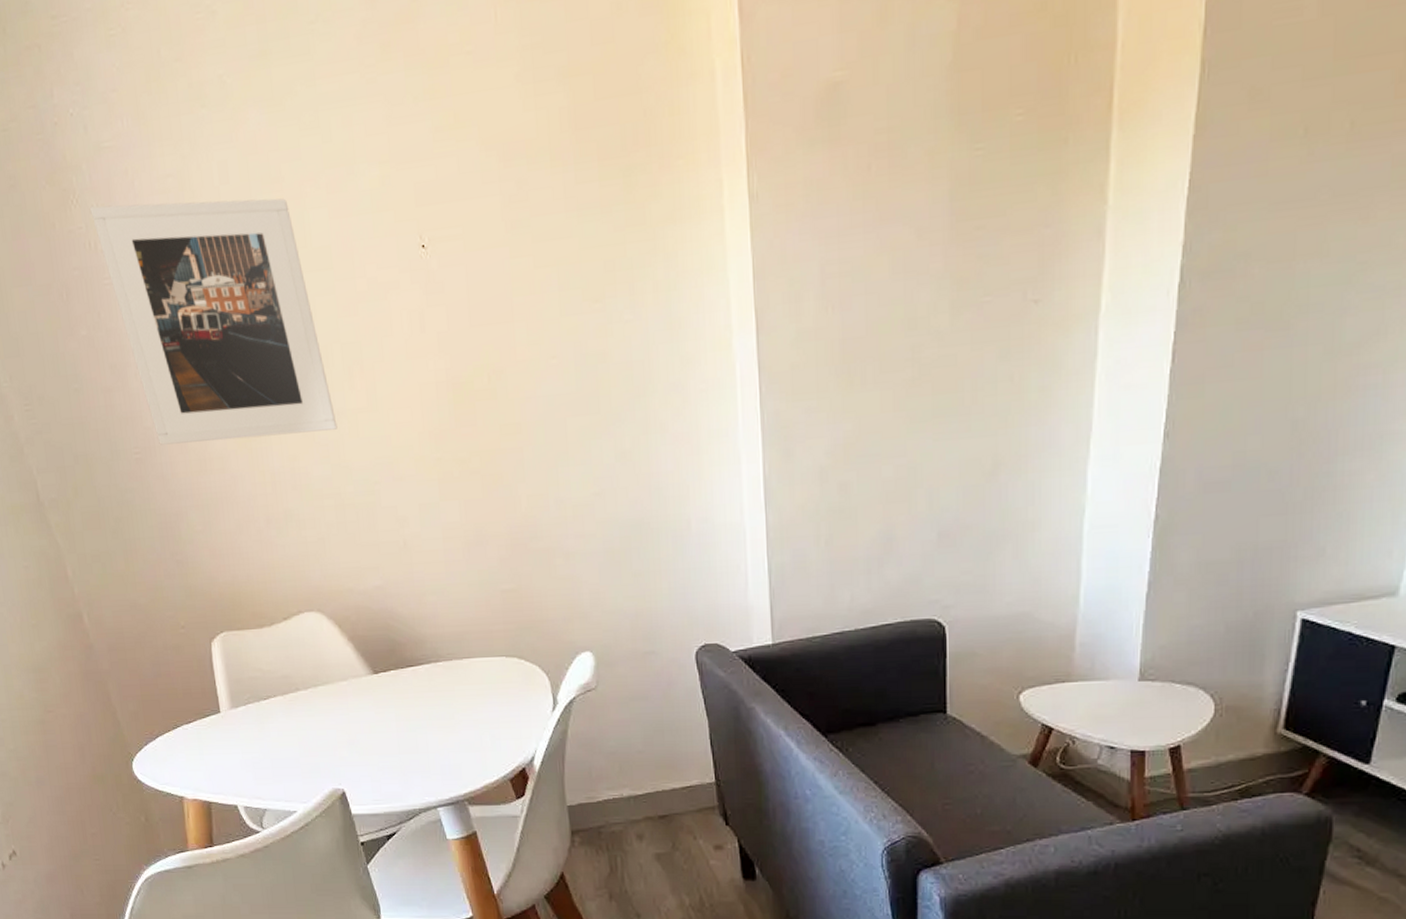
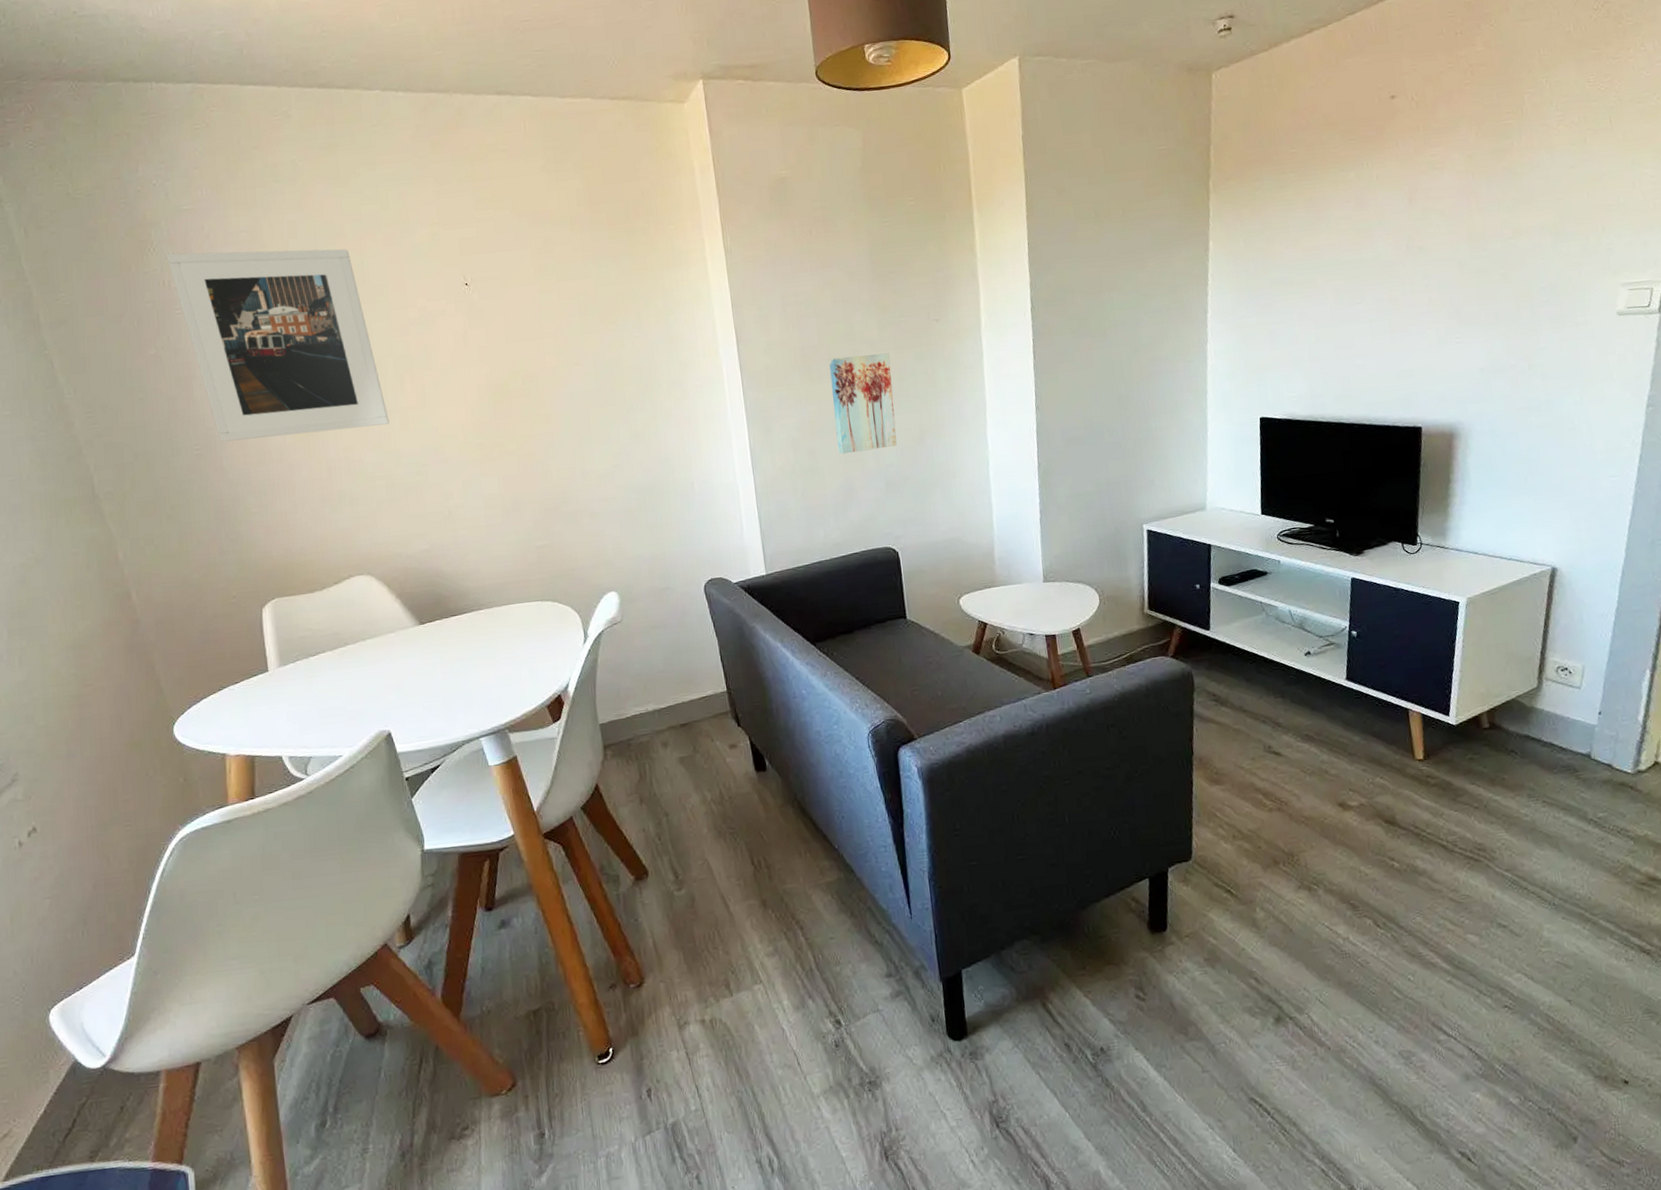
wall art: none [877,349,962,491] -> present [829,353,897,454]

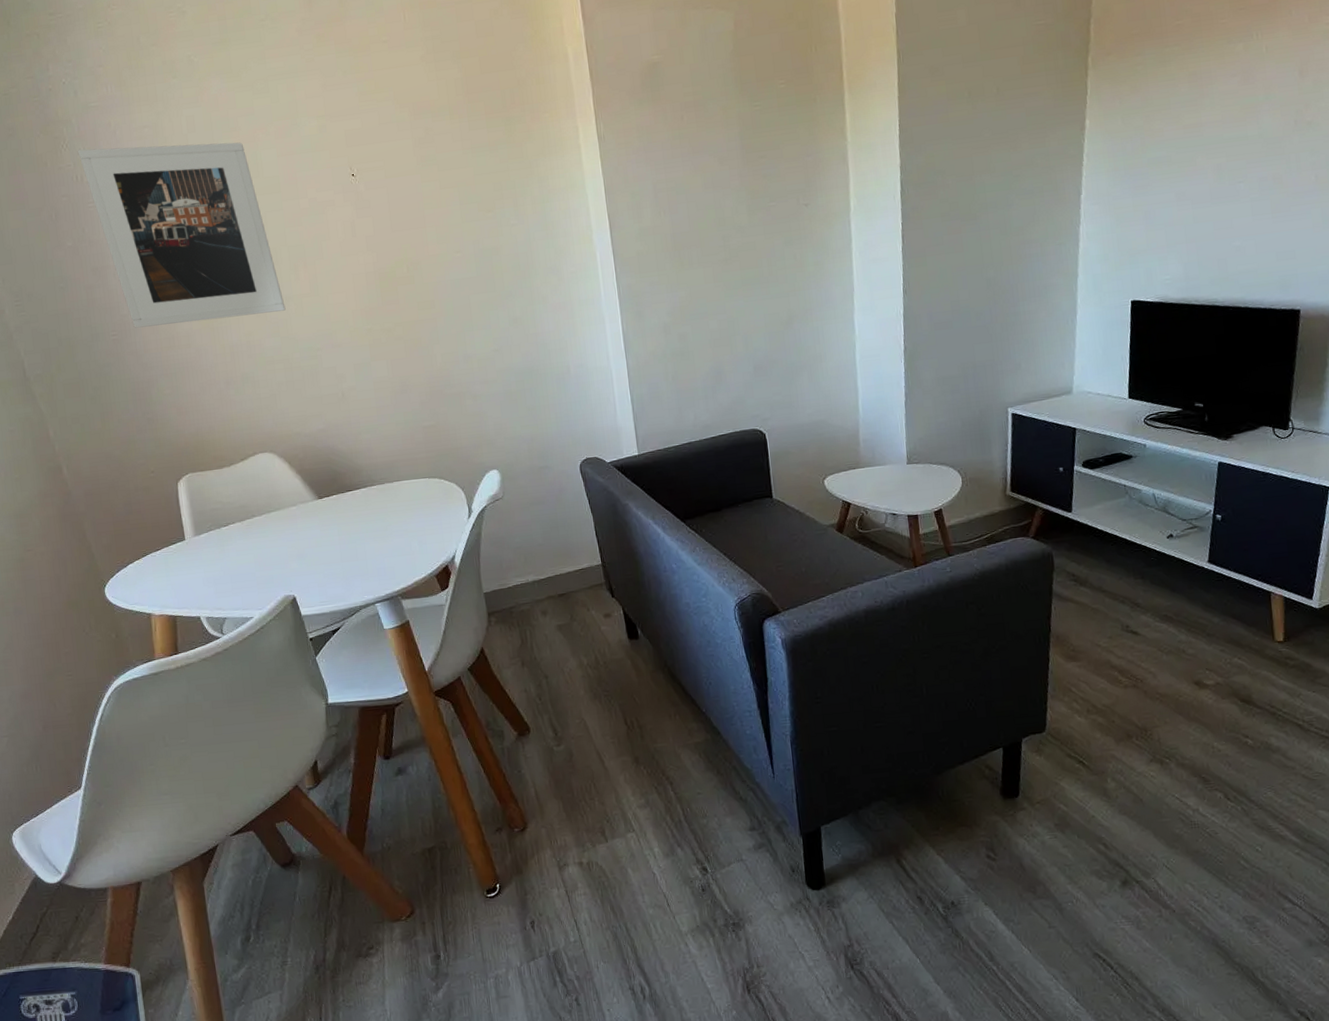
wall art: present [829,353,897,454] -> none [699,238,765,339]

